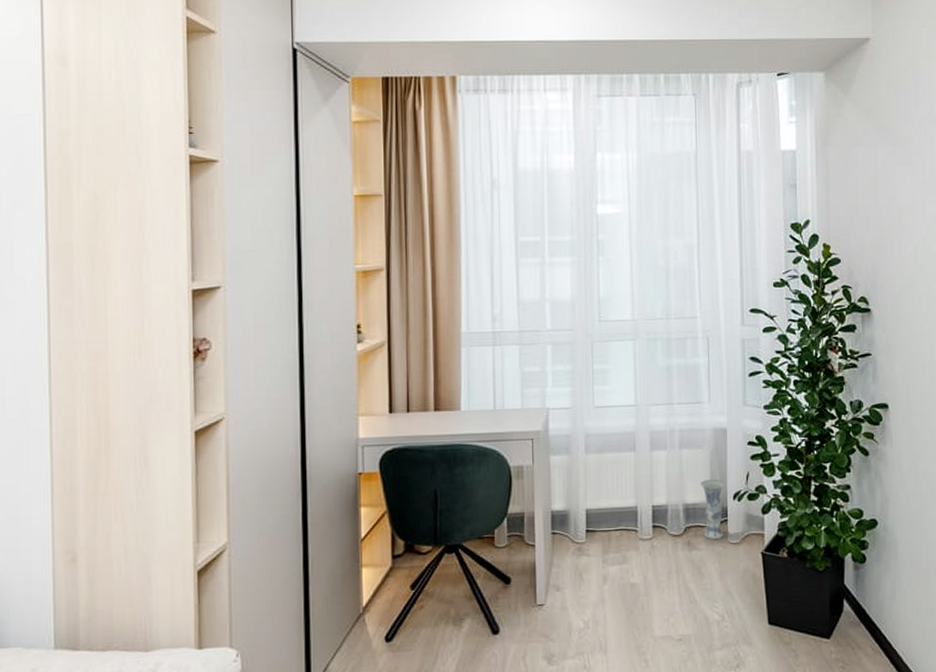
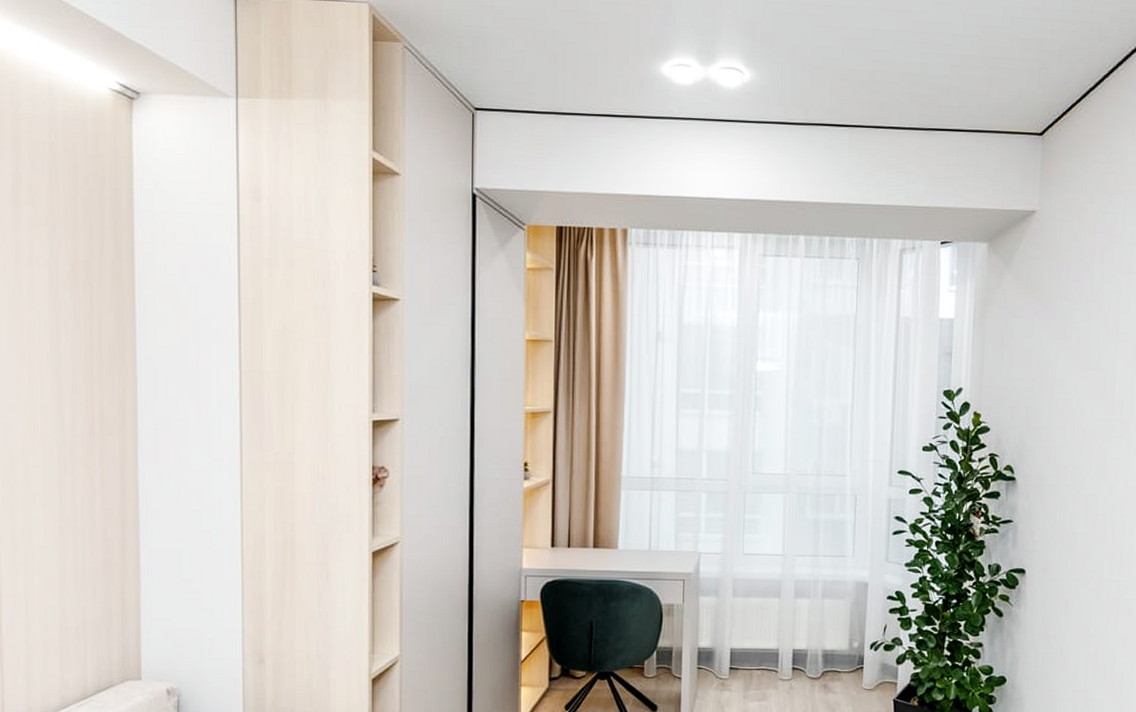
vase: present [700,479,726,539] -> none [839,629,864,684]

